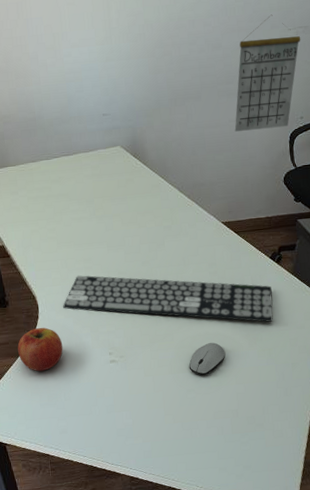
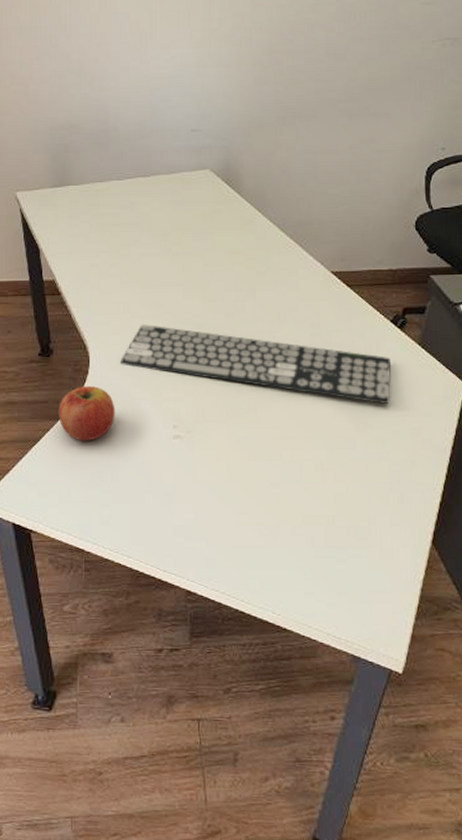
computer mouse: present [189,342,226,376] -> none [274,424,324,466]
calendar: present [234,14,301,132] -> none [356,22,448,161]

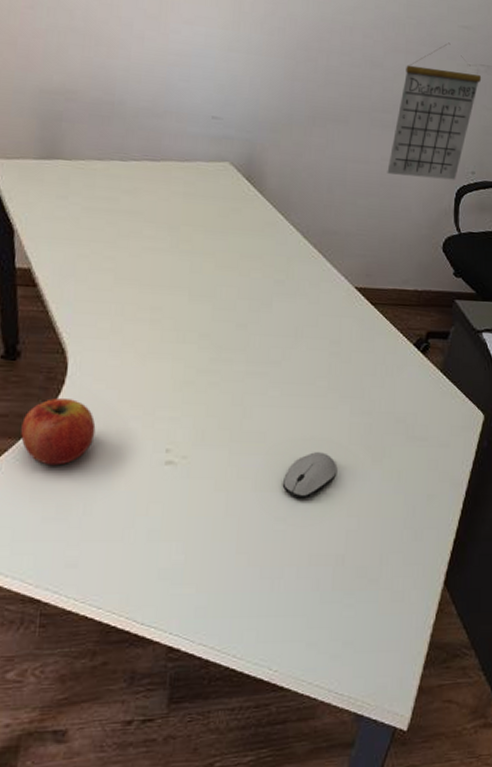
keyboard: present [120,325,391,404] -> none [106,329,411,432]
computer mouse: none [274,424,324,466] -> present [282,452,338,499]
calendar: none [356,22,448,161] -> present [387,42,482,180]

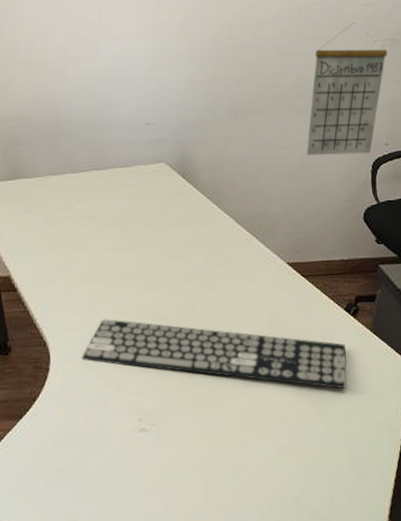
fruit: present [21,398,96,466] -> none [19,383,79,440]
keyboard: none [106,329,411,432] -> present [82,319,346,389]
computer mouse: present [282,452,338,499] -> none [239,411,286,453]

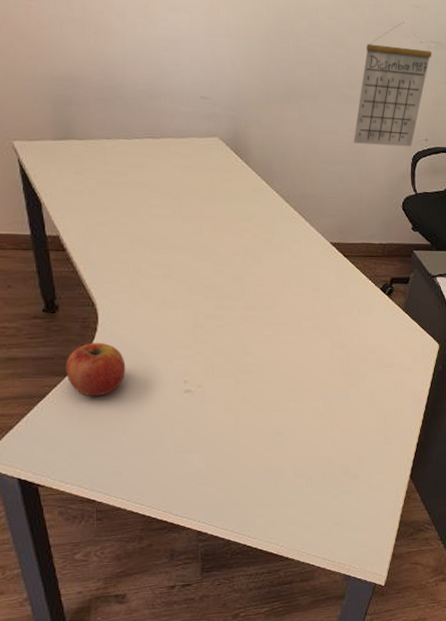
fruit: none [19,383,79,440] -> present [66,343,126,397]
keyboard: present [82,319,346,389] -> none [130,284,380,361]

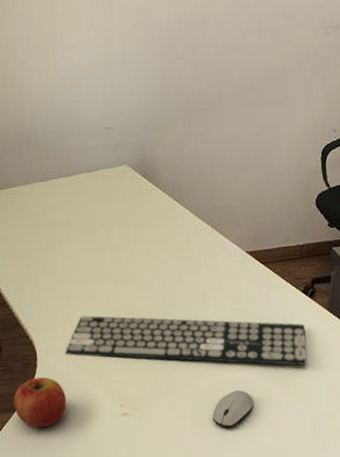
keyboard: none [130,284,380,361] -> present [65,315,307,366]
computer mouse: none [279,379,323,416] -> present [212,390,254,429]
calendar: present [353,21,432,147] -> none [258,11,332,147]

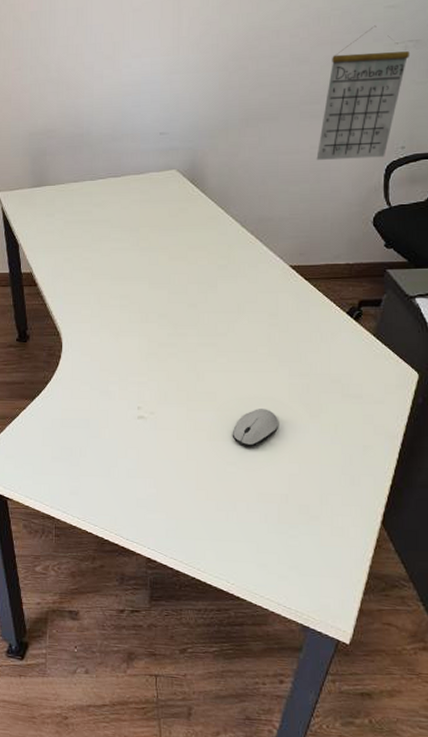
fruit: present [13,377,67,429] -> none [33,370,85,419]
keyboard: present [65,315,307,366] -> none [90,314,345,391]
calendar: none [258,11,332,147] -> present [316,25,410,160]

